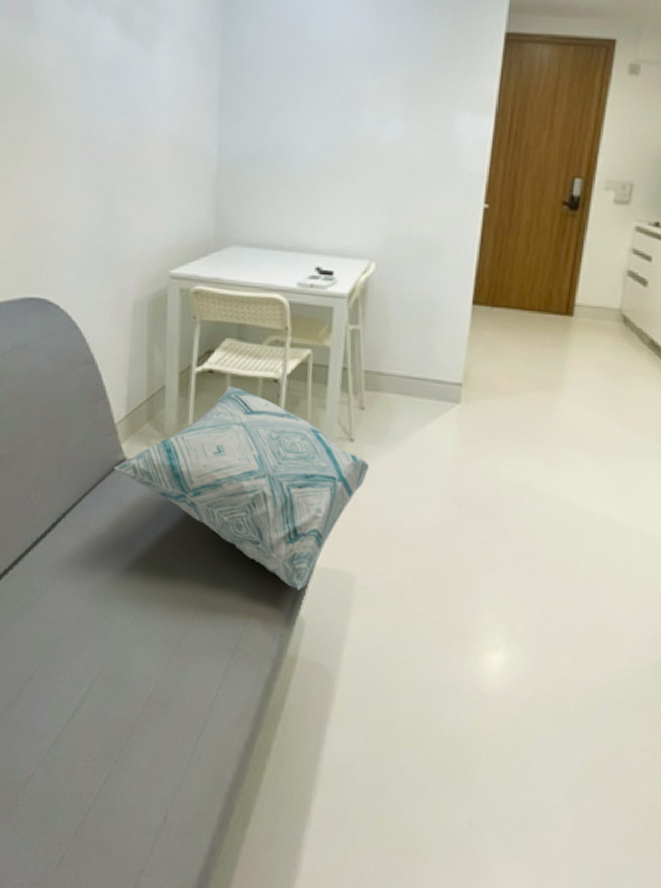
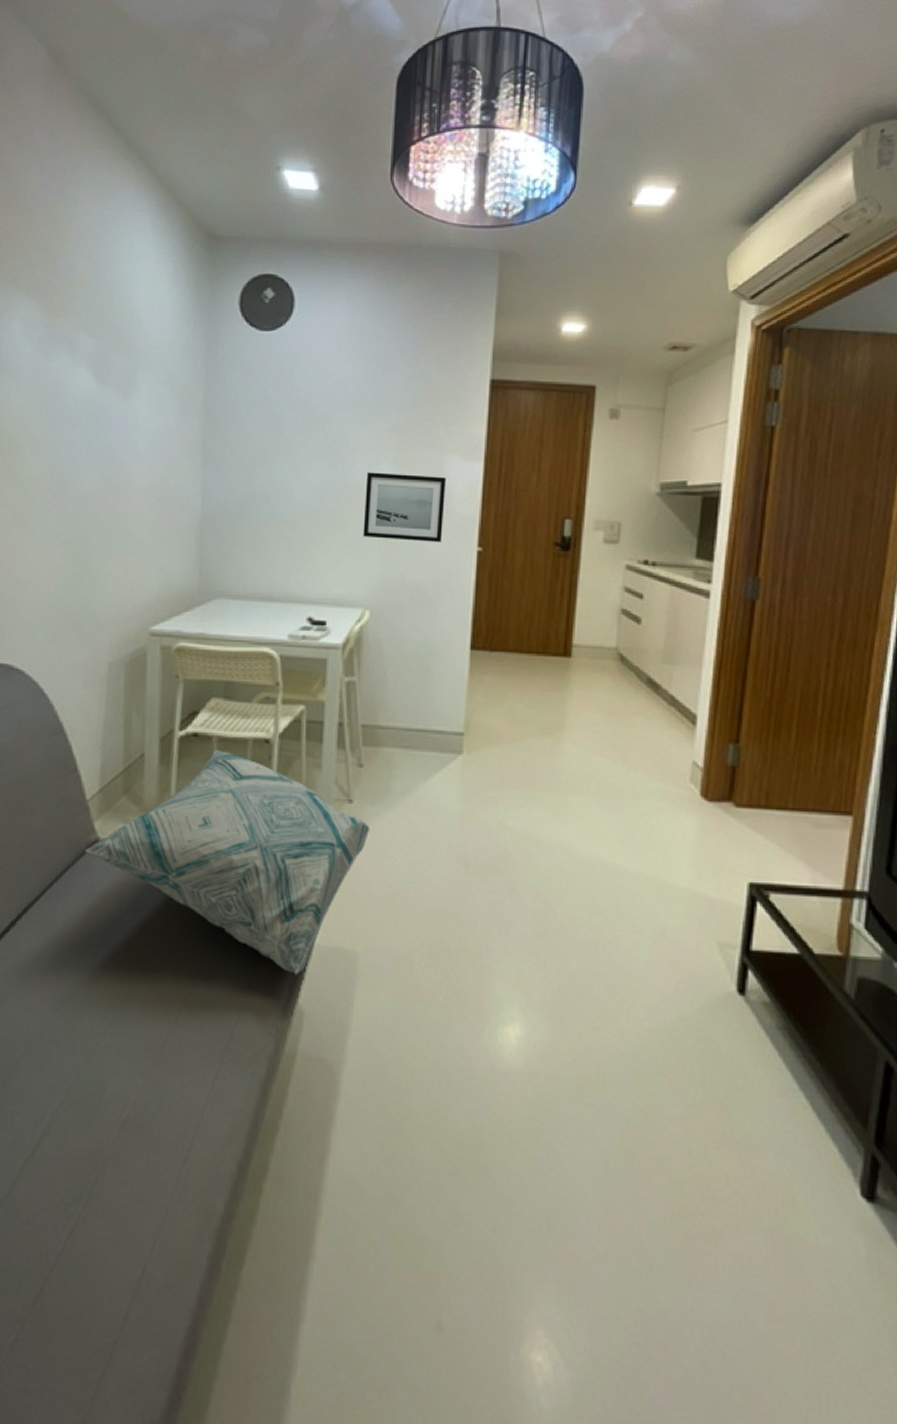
wall art: none [371,127,456,198] -> present [363,472,446,543]

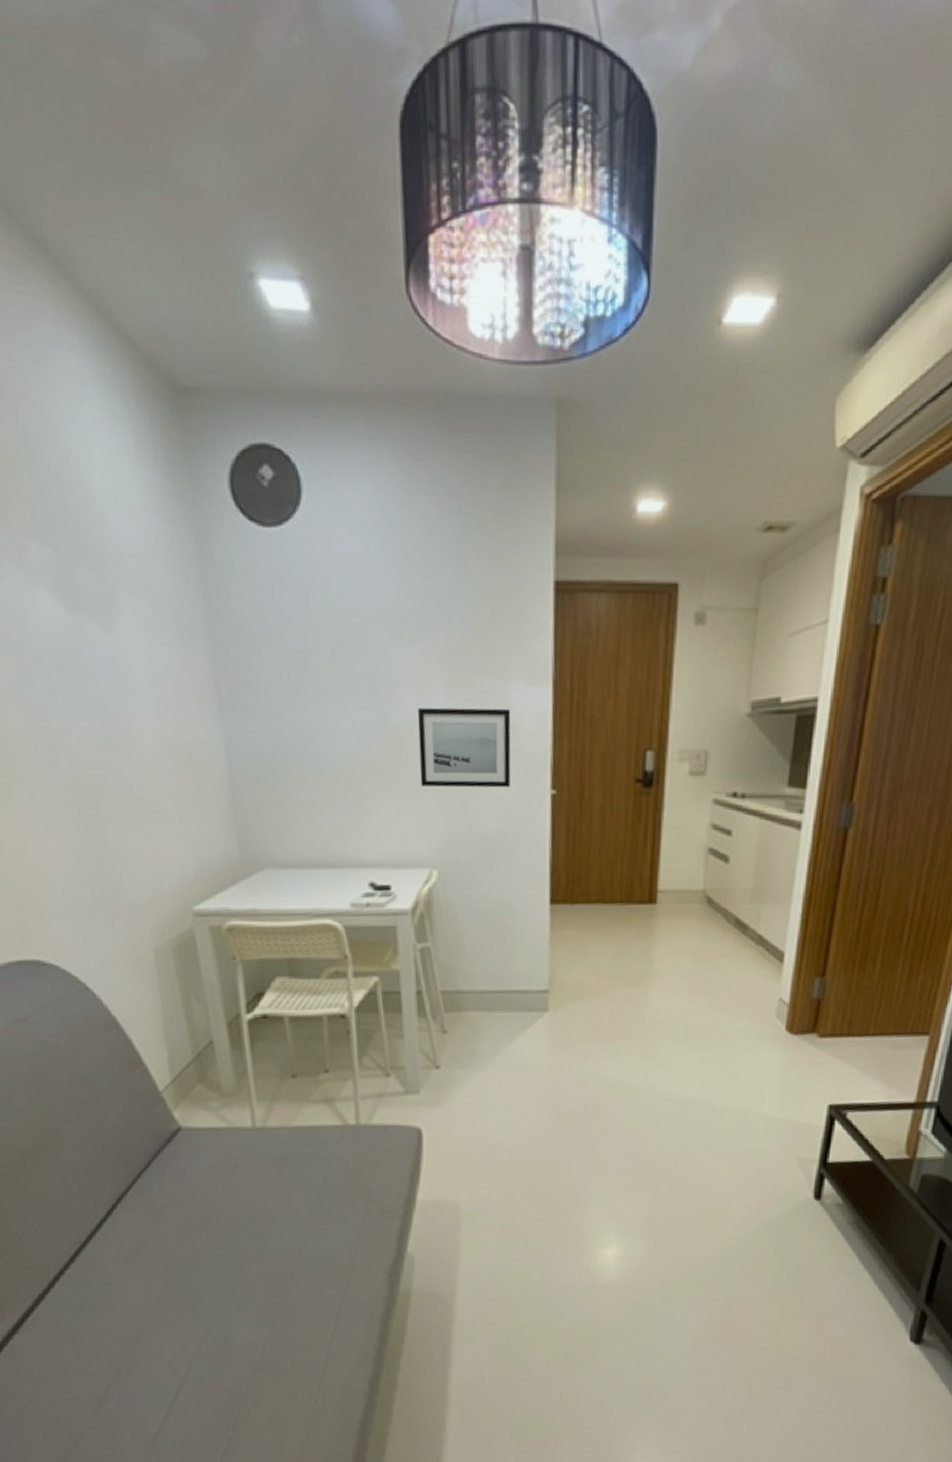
decorative pillow: present [85,749,371,975] -> none [169,1029,461,1228]

